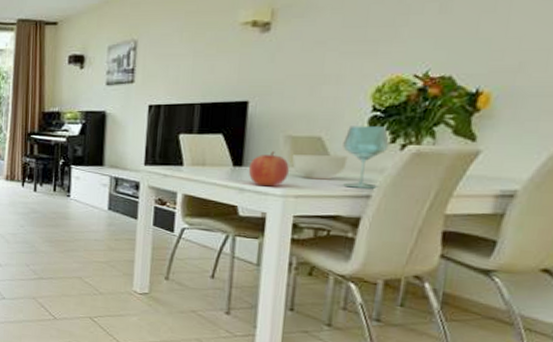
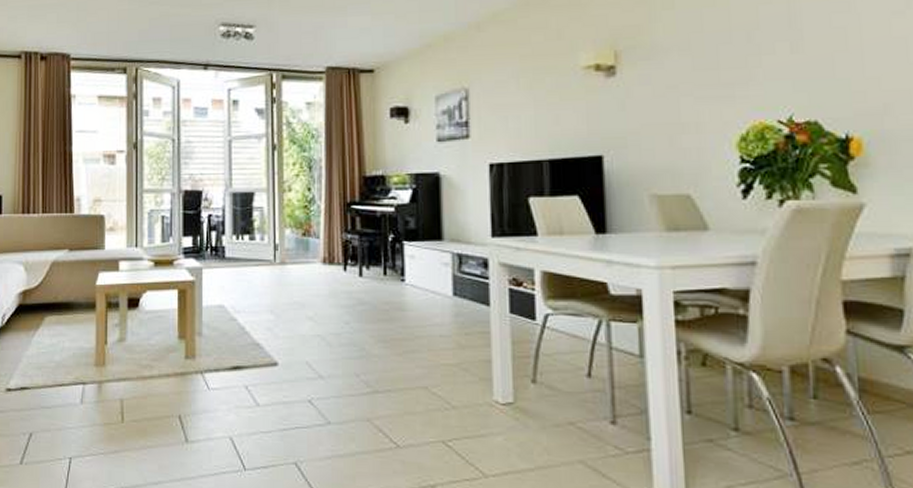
fruit: present [248,151,289,187] -> none [613,214,660,257]
bowl: present [291,153,348,180] -> none [660,215,724,245]
wine glass: present [343,126,389,189] -> none [715,180,766,254]

